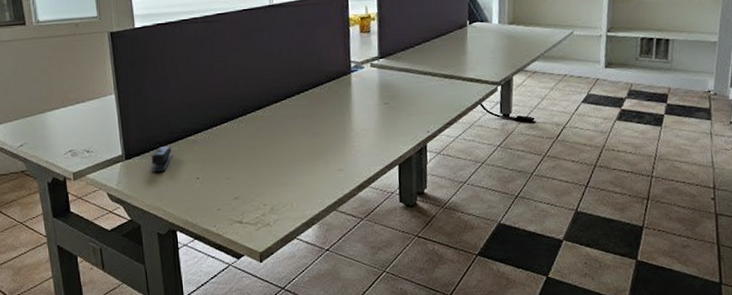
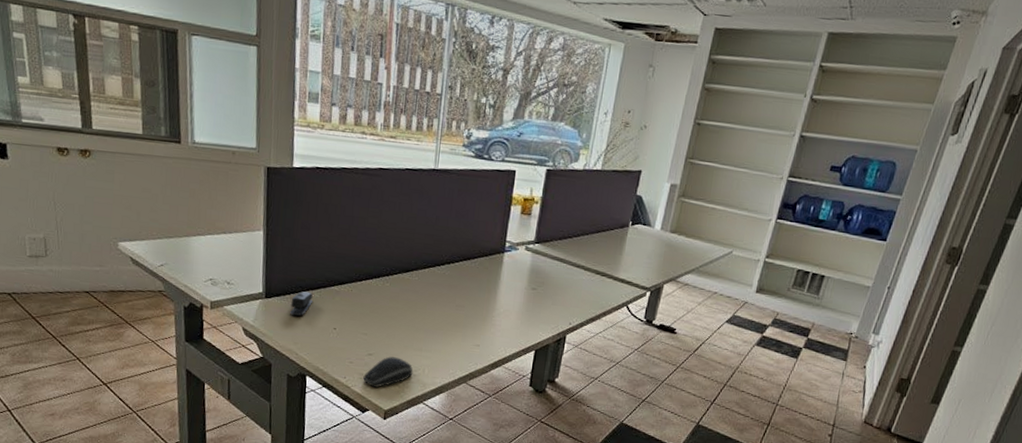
computer mouse: none [233,196,282,231] -> present [363,356,413,388]

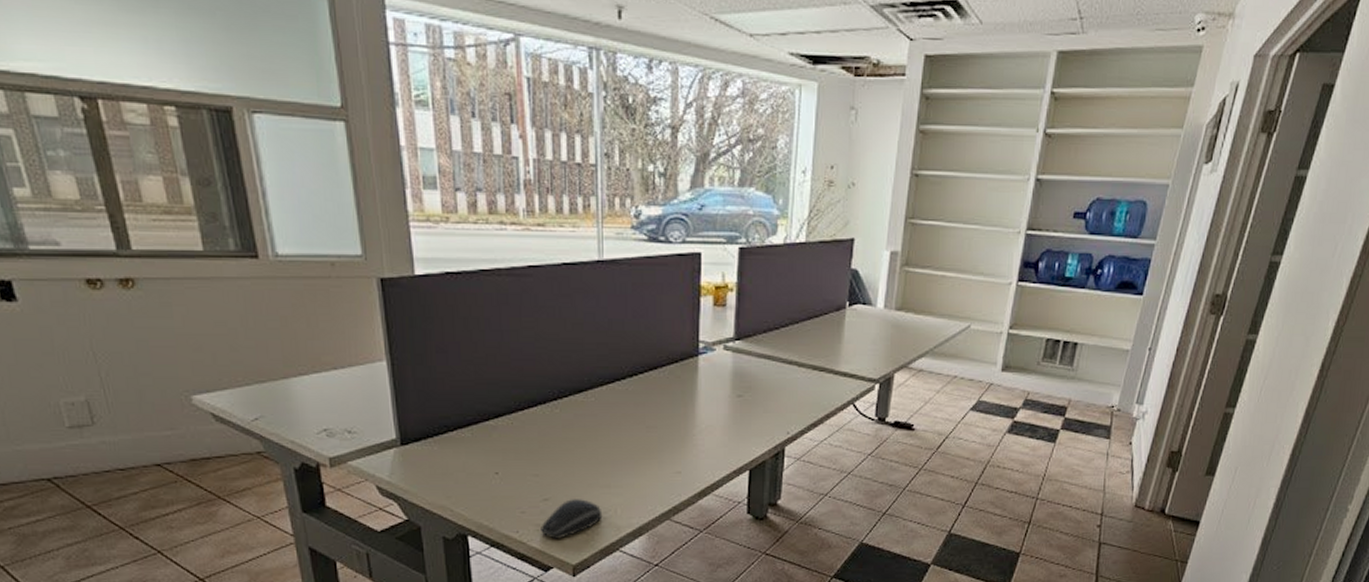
stapler: present [290,291,313,316] -> none [435,431,463,463]

